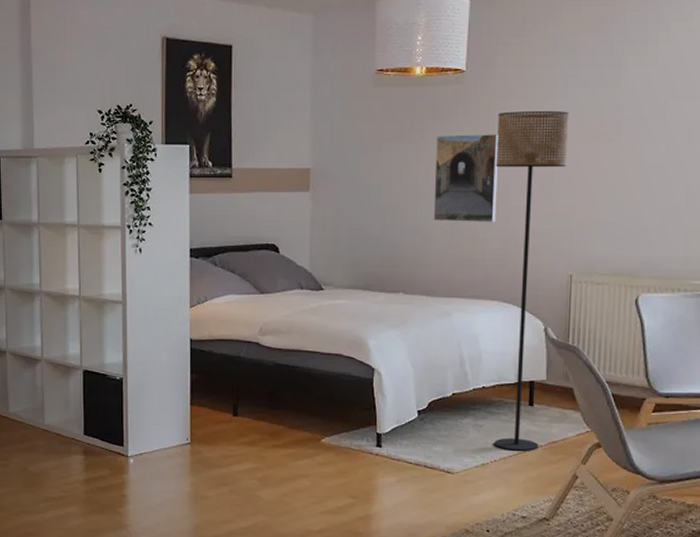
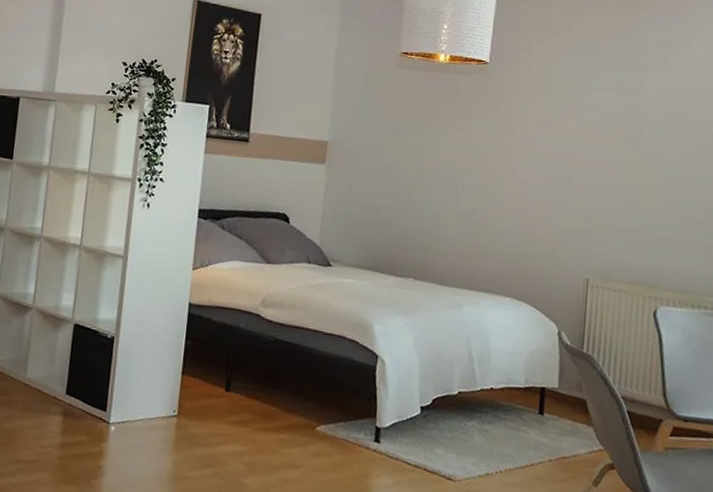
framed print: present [433,134,499,223] -> none [449,123,519,217]
floor lamp: present [494,111,569,451] -> none [500,106,590,465]

